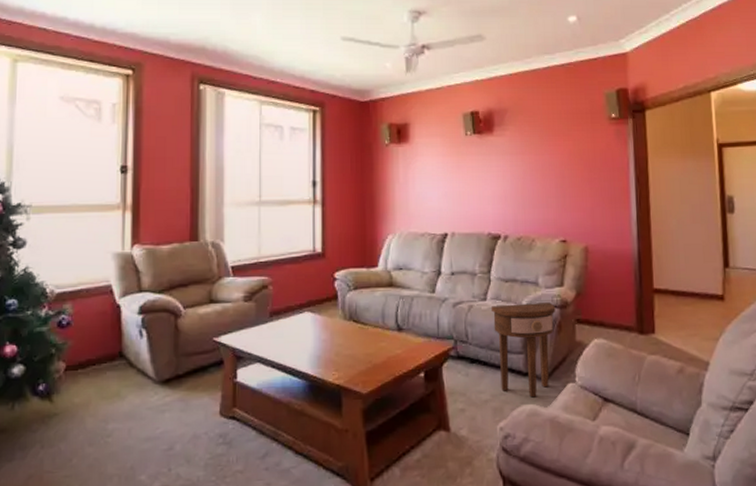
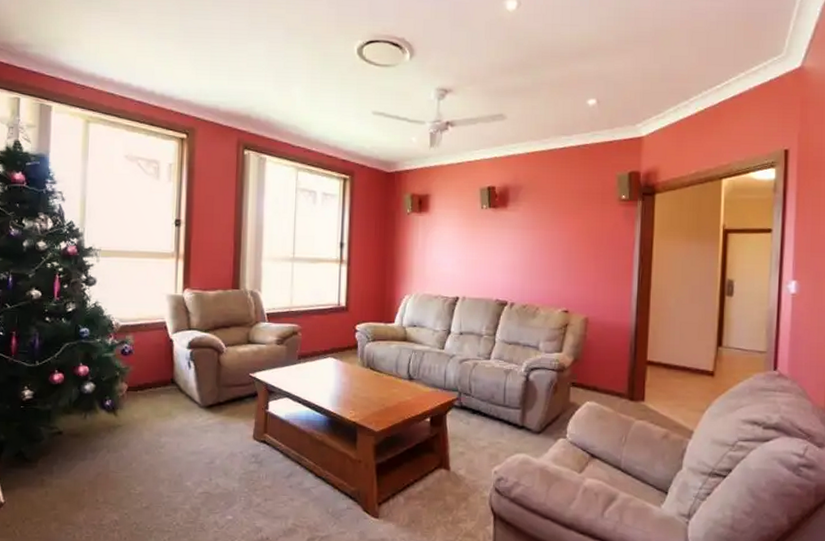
side table: present [492,302,556,398] -> none [494,364,553,448]

